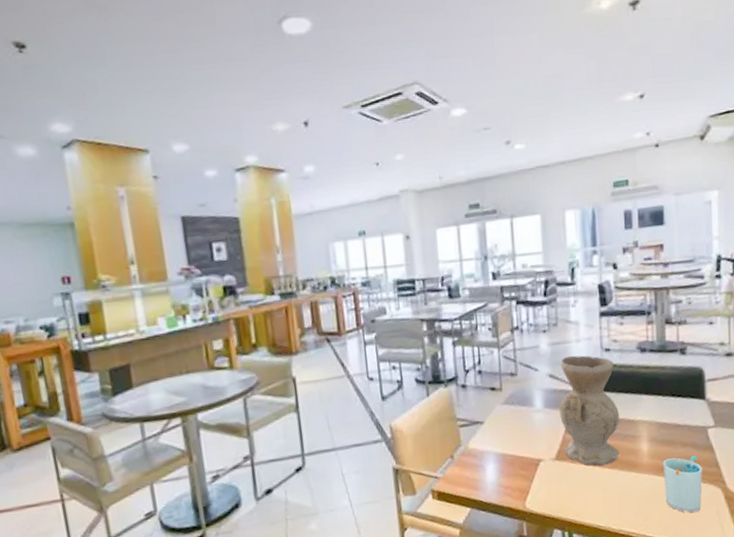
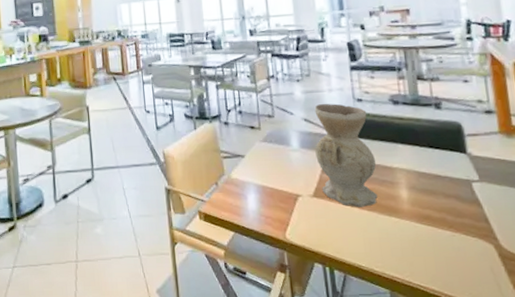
cup: present [662,456,702,514] -> none [424,208,472,267]

